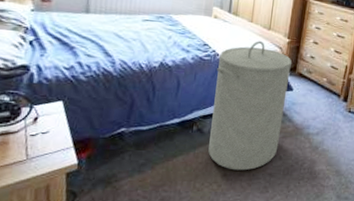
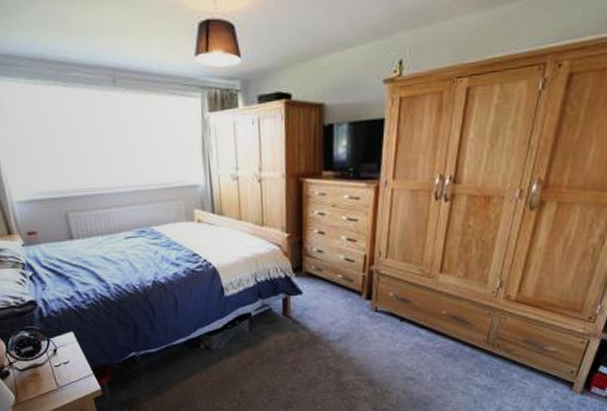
laundry hamper: present [208,41,293,171] -> none [211,241,297,387]

